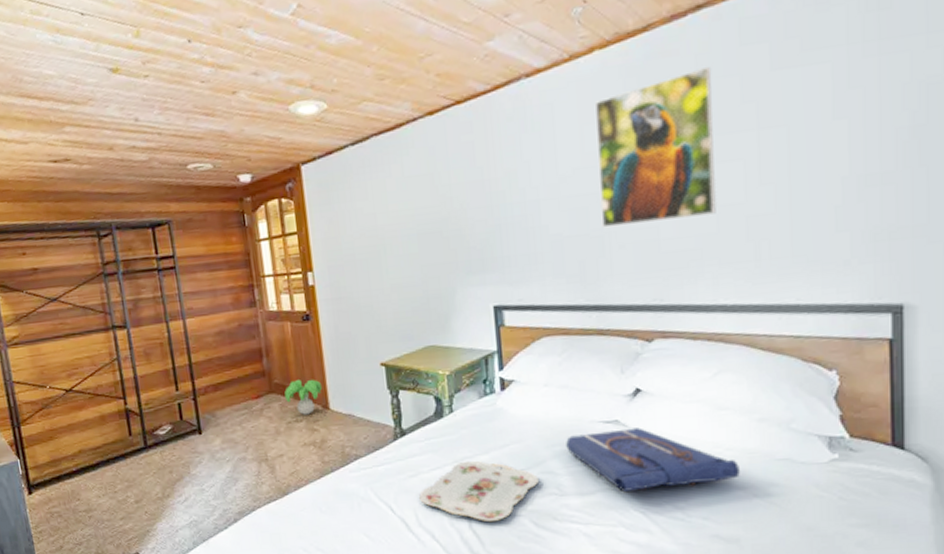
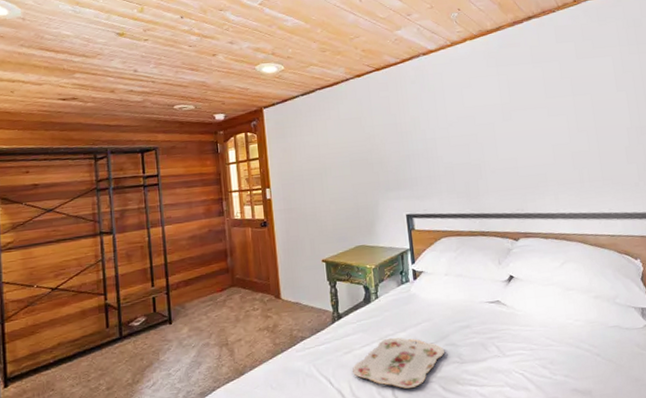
decorative plant: present [284,379,323,415] -> none [244,274,276,304]
tote bag: present [566,427,740,493] -> none [463,306,586,359]
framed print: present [595,66,717,228] -> none [470,54,553,159]

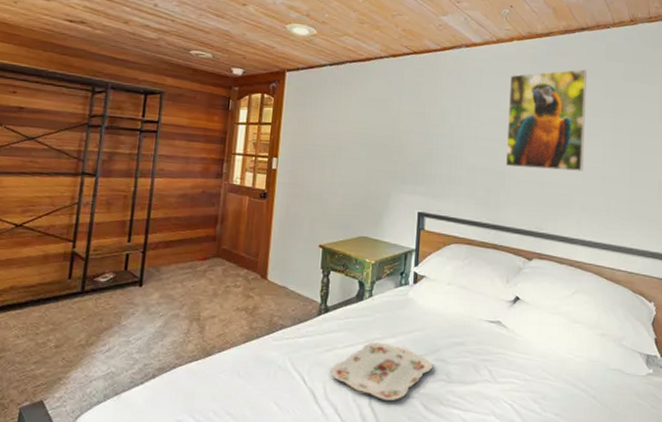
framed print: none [470,54,553,159] -> present [505,68,588,172]

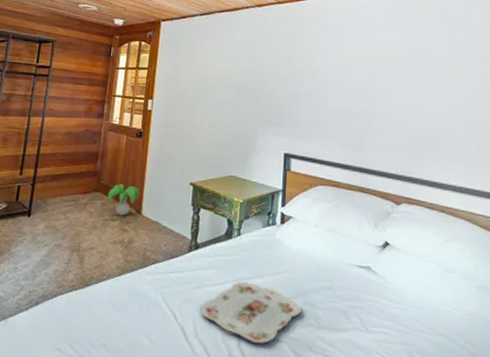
decorative plant: none [229,248,265,282] -> present [107,184,140,216]
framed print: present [505,68,588,172] -> none [369,15,451,116]

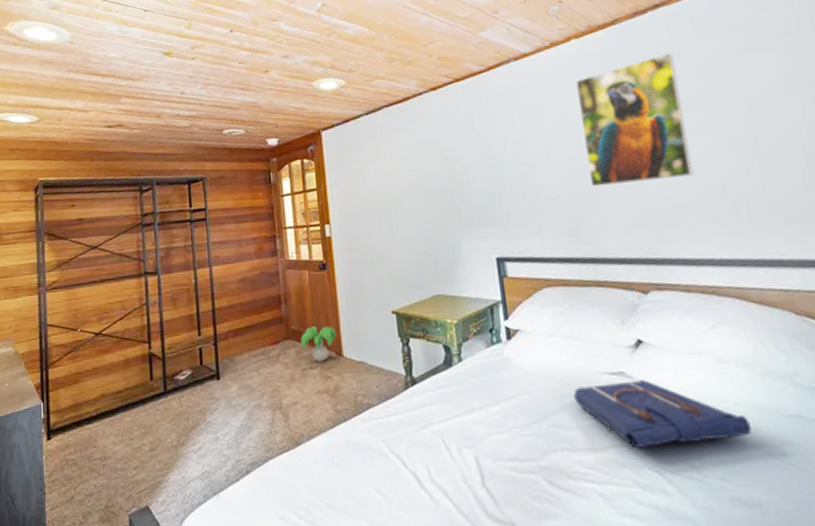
serving tray: present [200,281,301,344] -> none [431,411,549,480]
tote bag: none [327,274,463,340] -> present [574,380,752,449]
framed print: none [369,15,451,116] -> present [576,52,694,187]

